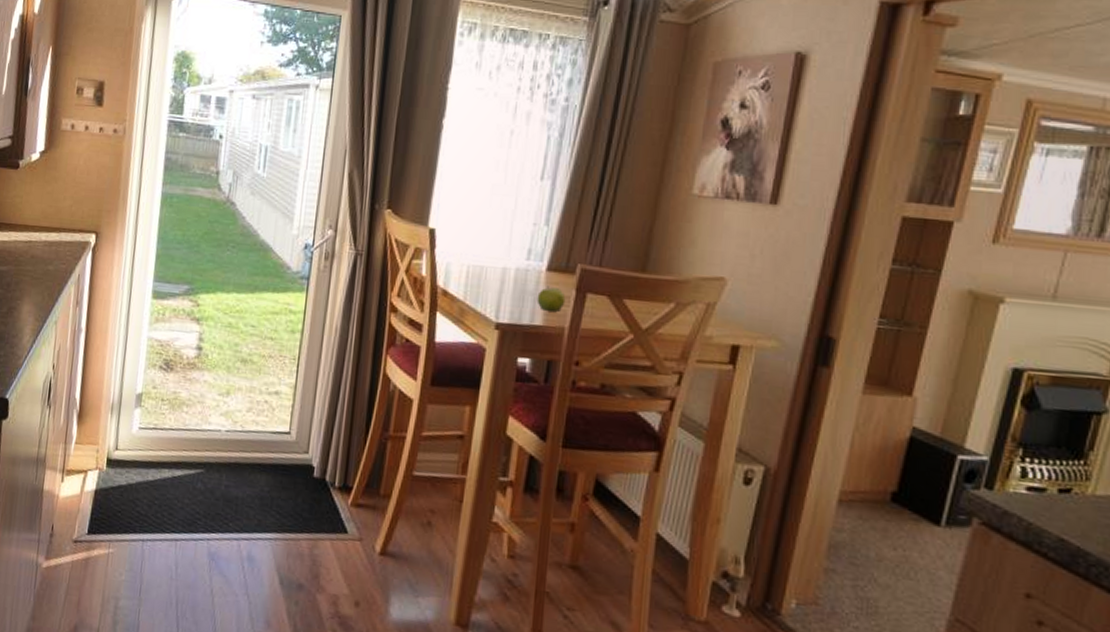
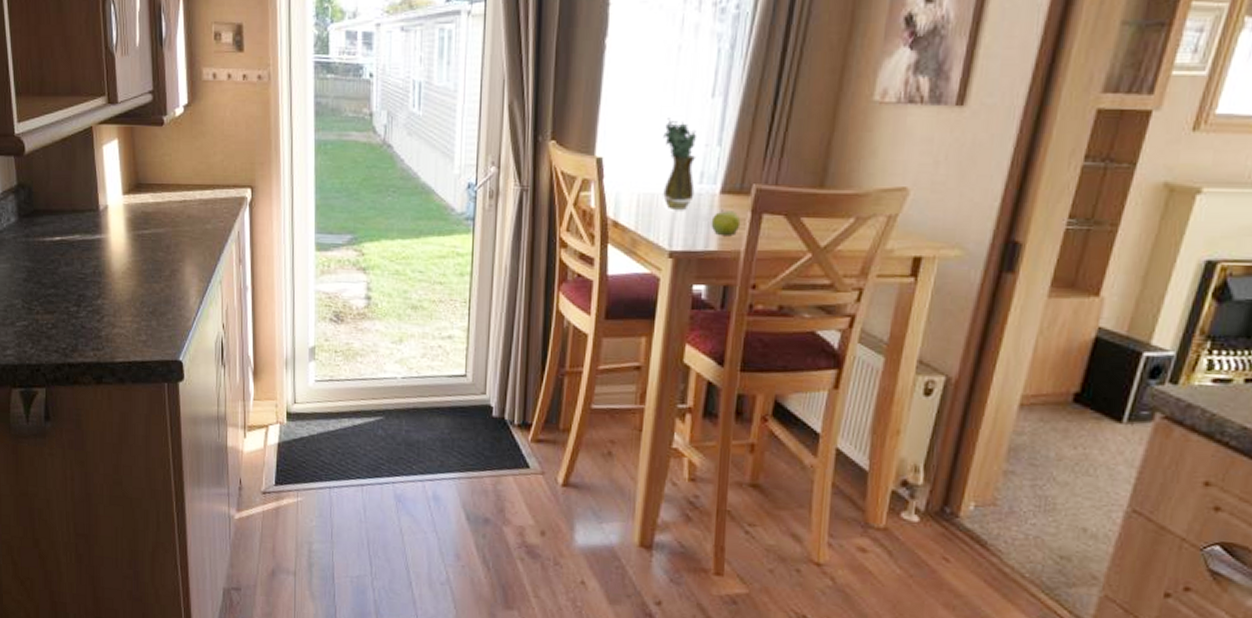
vase: none [492,196,525,285] -> present [663,118,696,211]

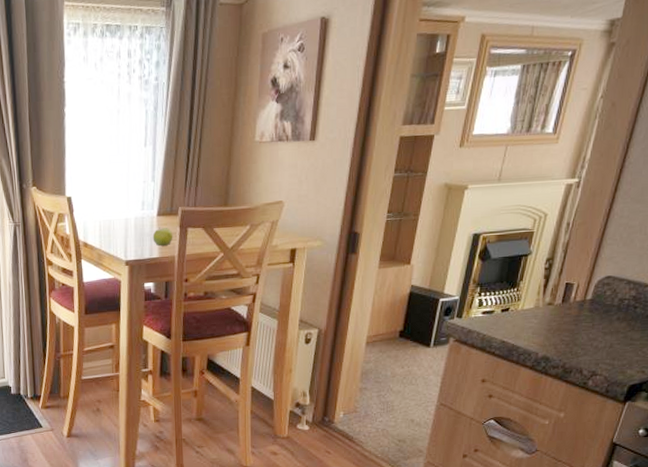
vase: present [663,118,696,211] -> none [113,164,139,231]

